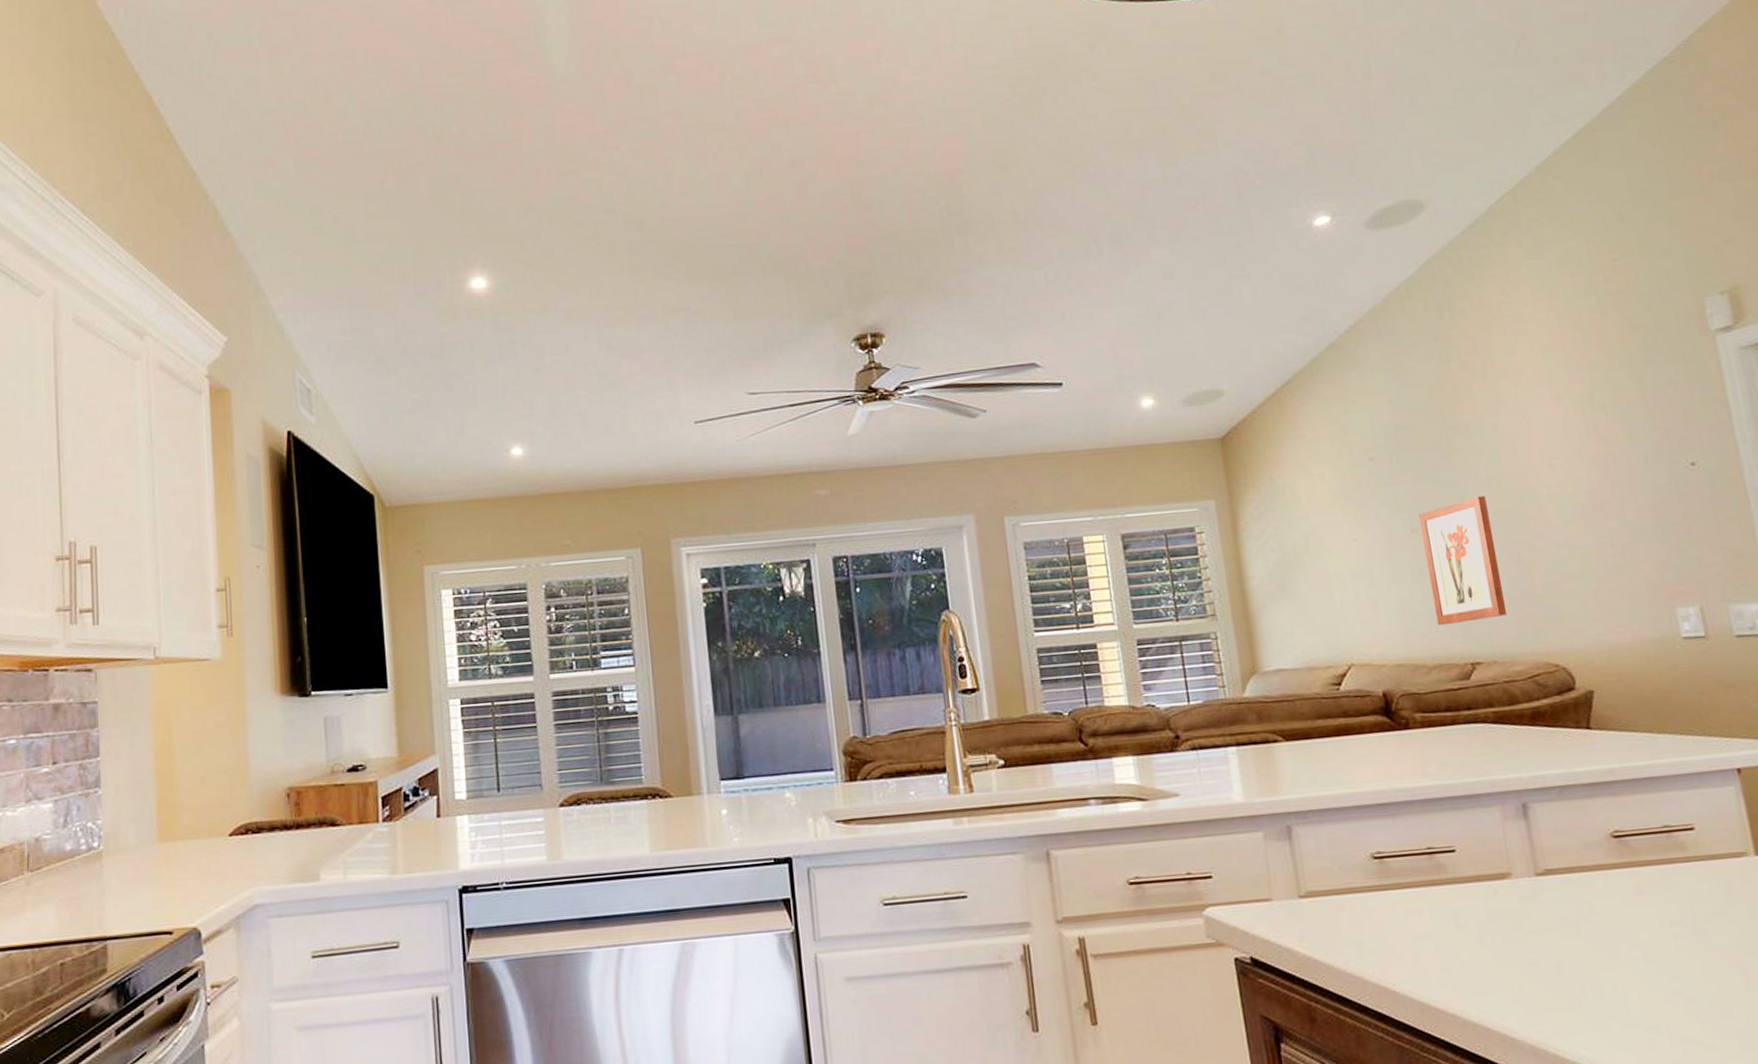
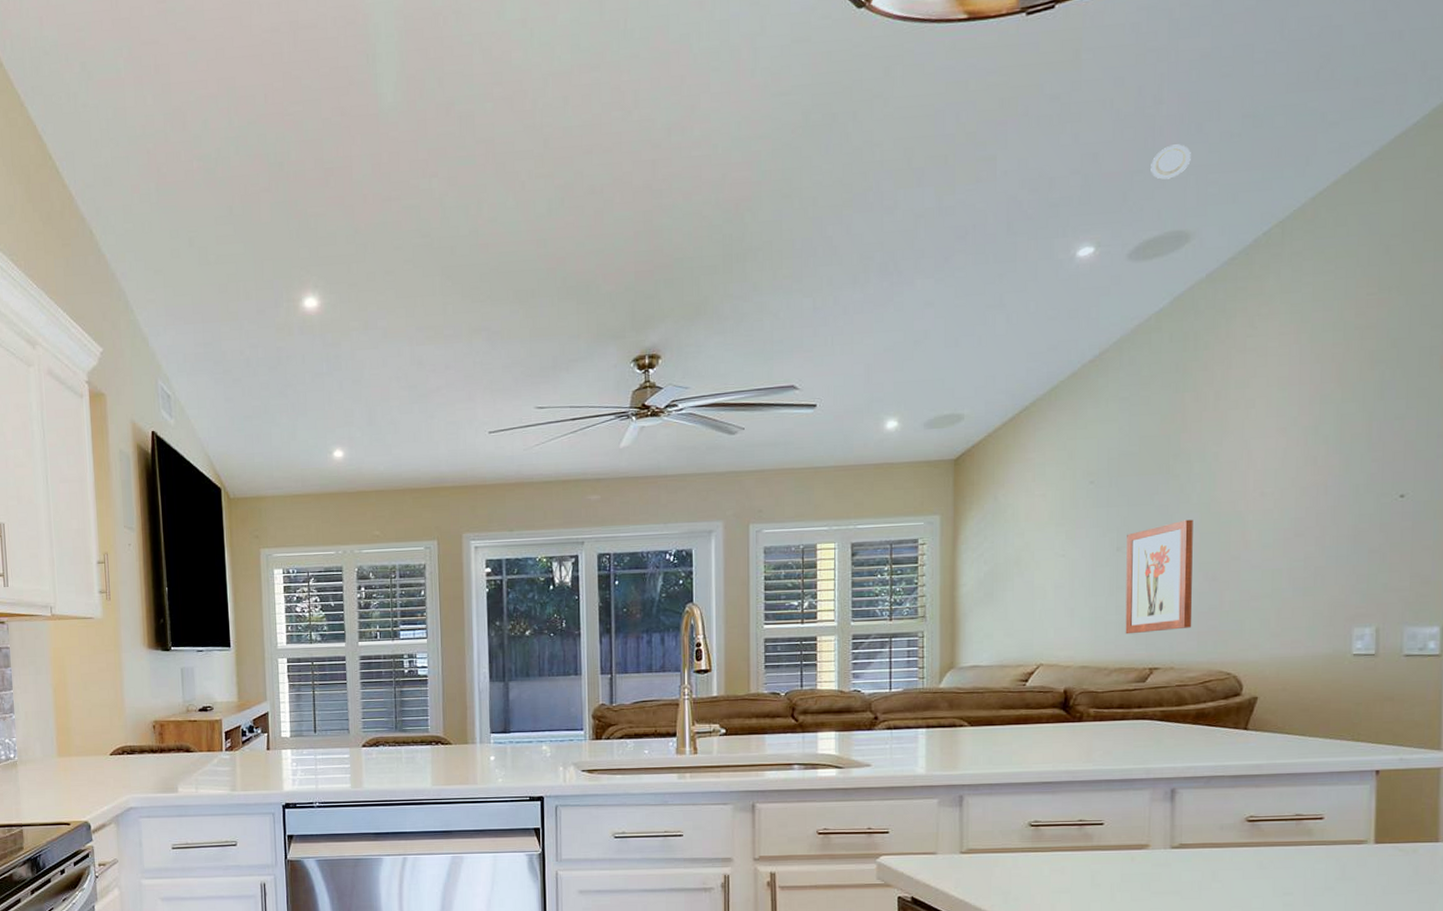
smoke detector: none [1371,116,1411,150] -> present [1151,144,1191,180]

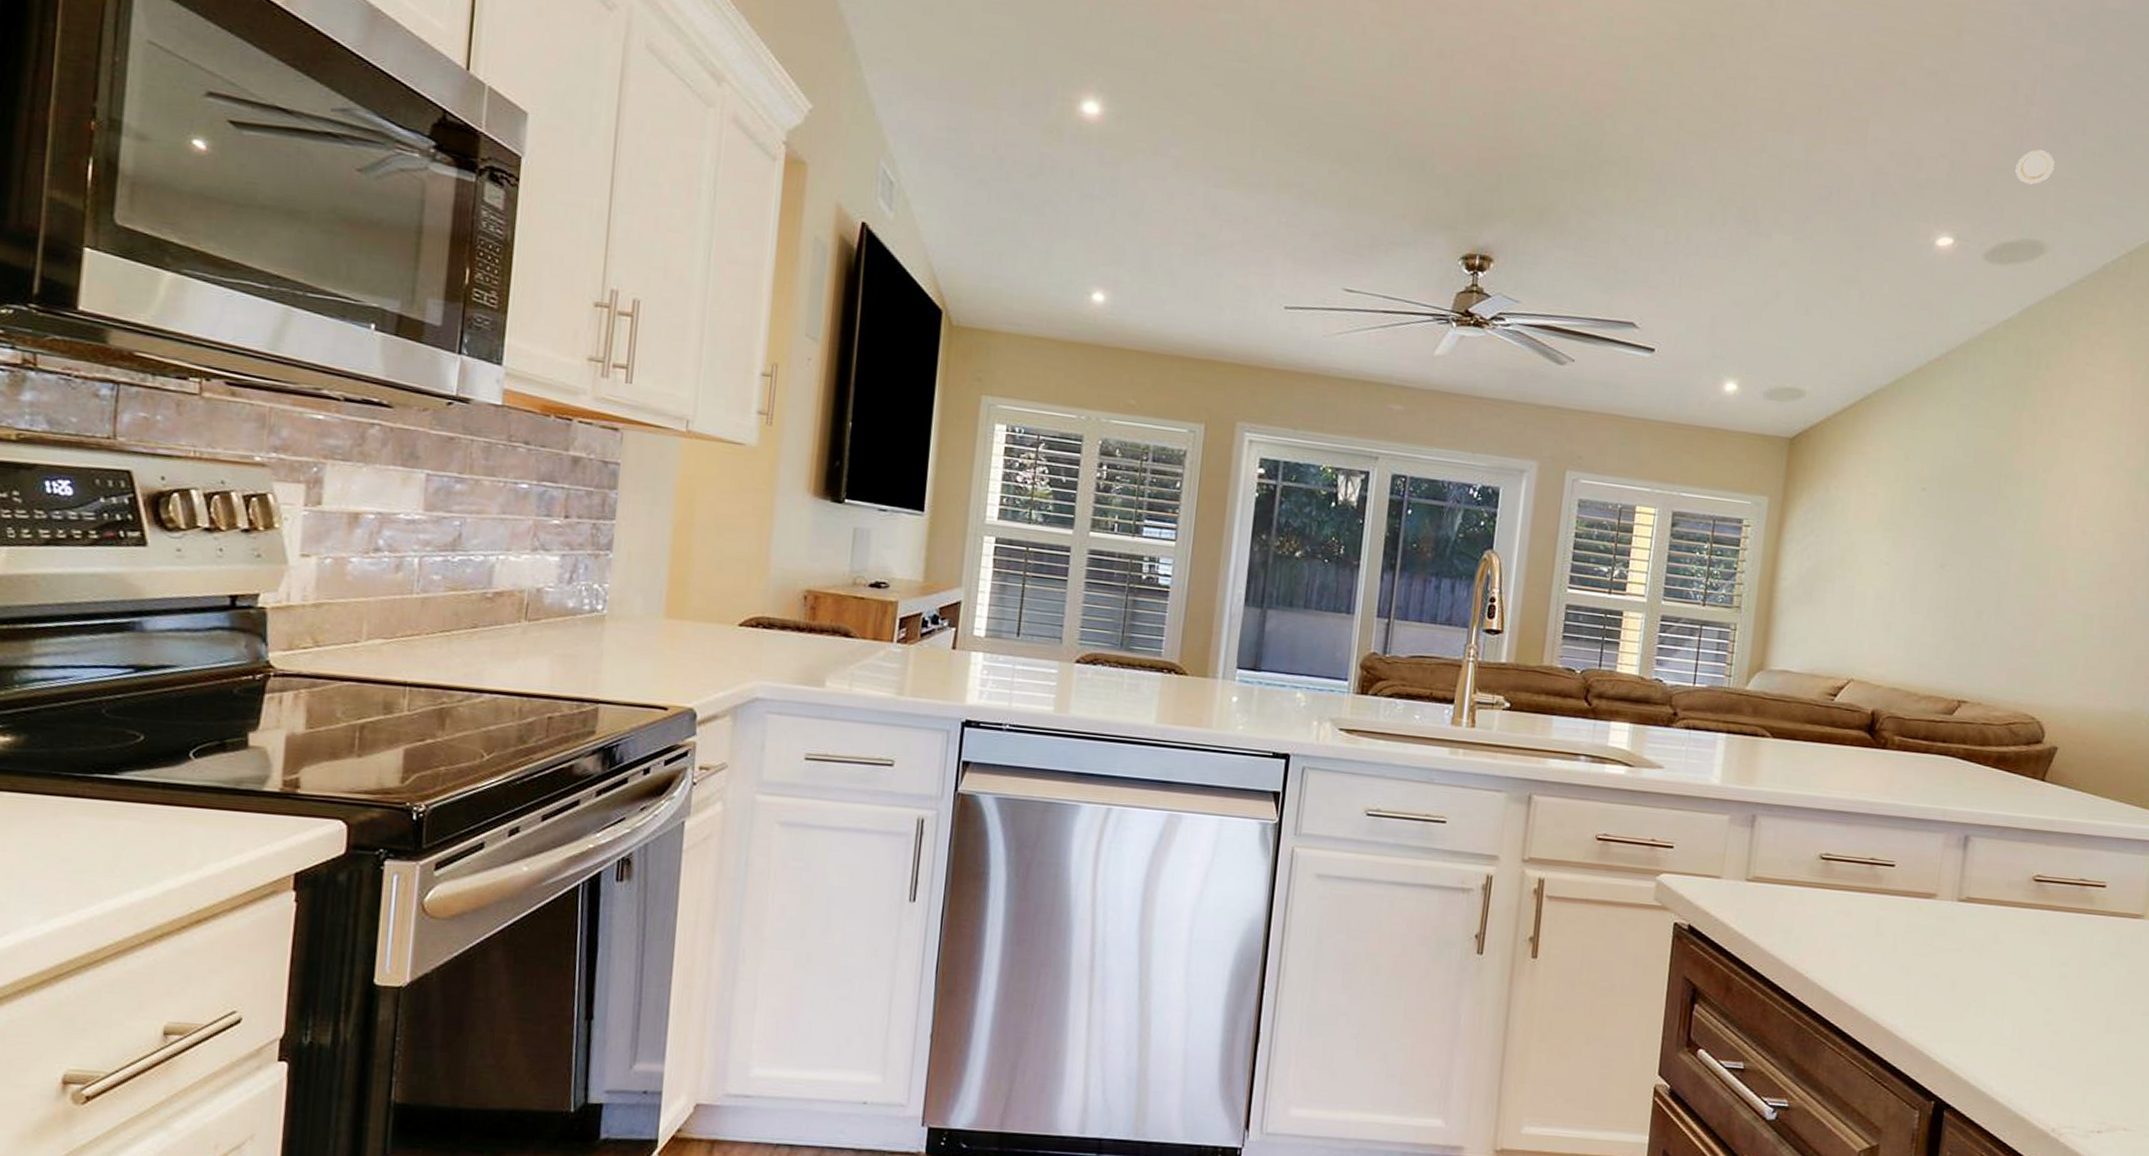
wall art: present [1125,519,1193,634] -> none [1939,546,2017,663]

